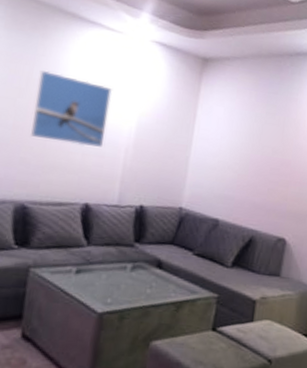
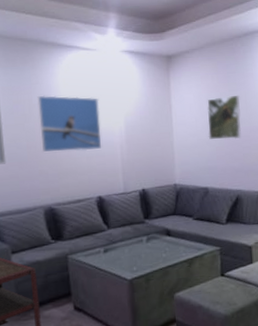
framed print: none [231,117,278,171] -> present [207,95,242,140]

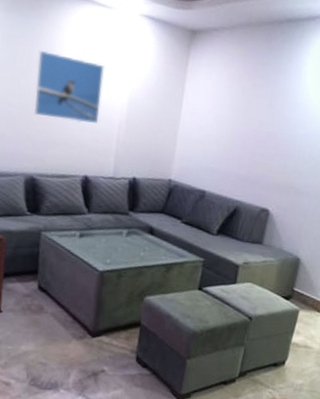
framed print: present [207,95,242,140] -> none [218,90,265,144]

